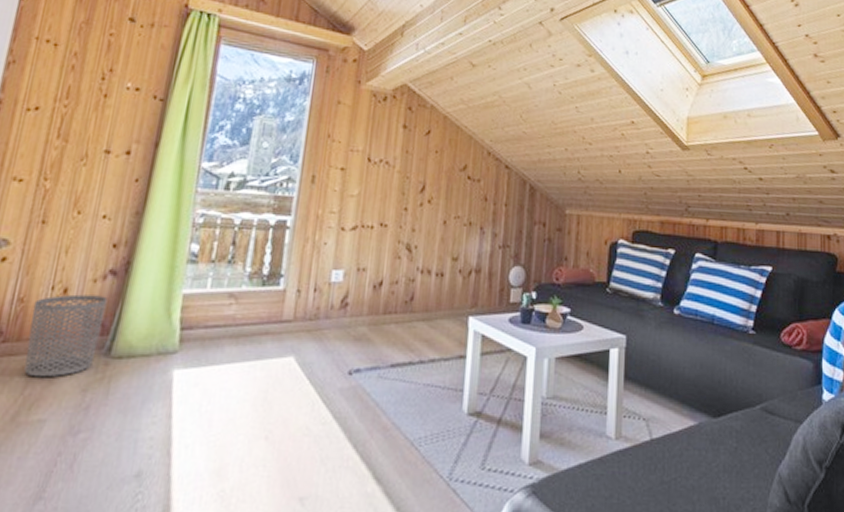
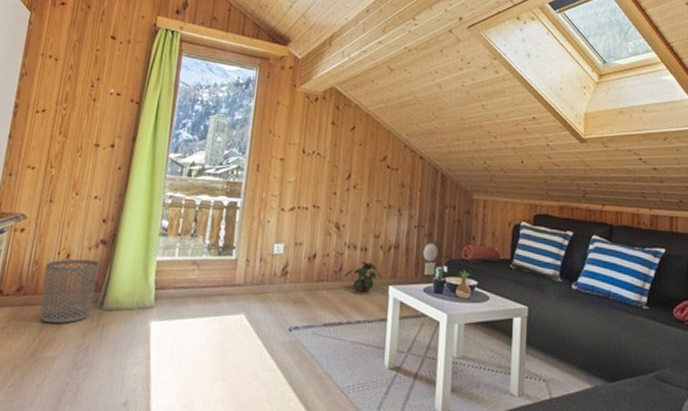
potted plant: none [414,289,461,326] -> present [343,262,382,293]

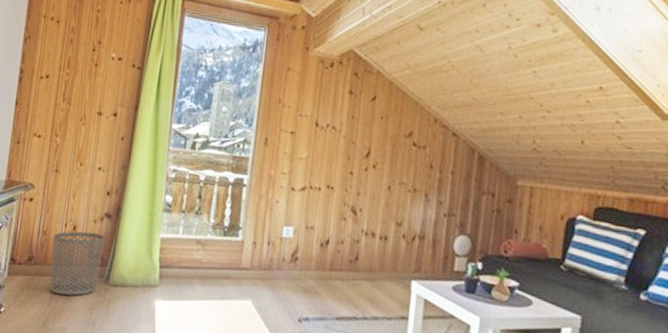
potted plant: present [343,262,382,293] -> none [359,252,404,286]

